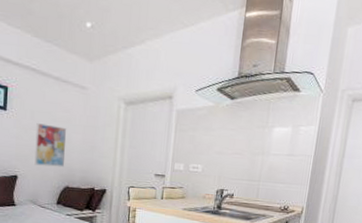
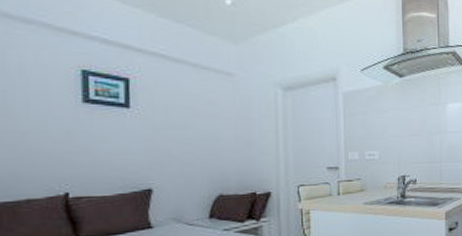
wall art: present [34,123,67,168] -> none [172,121,215,173]

